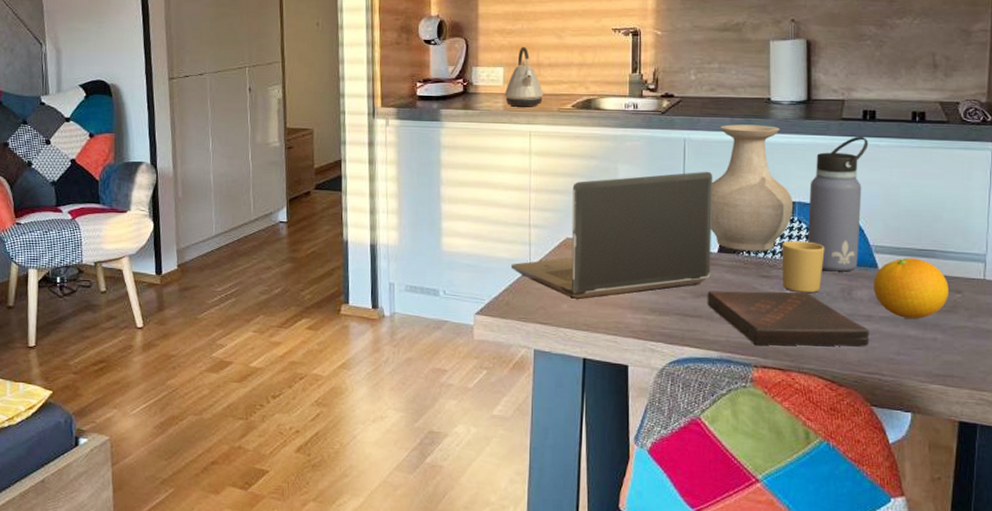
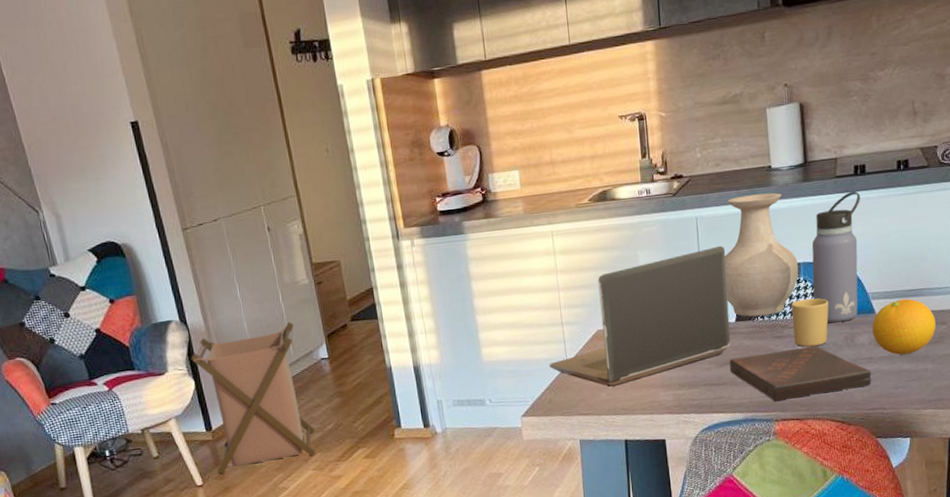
laundry basket: none [154,180,262,320] -> present [191,321,316,474]
kettle: present [504,46,544,107] -> none [522,145,561,209]

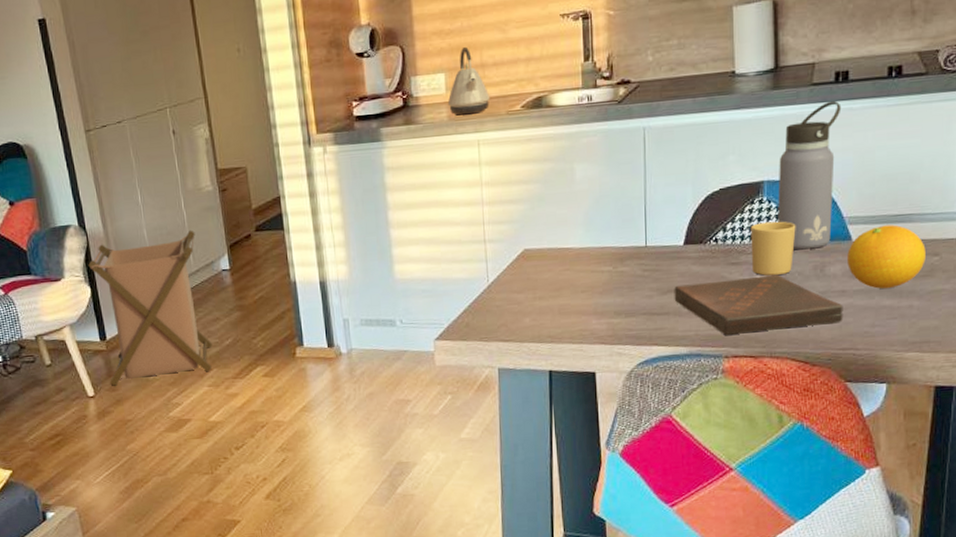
kettle: none [522,145,561,209] -> present [447,46,491,116]
laptop computer: present [549,245,731,387] -> none [468,159,677,312]
vase: present [724,193,799,317] -> none [674,101,762,241]

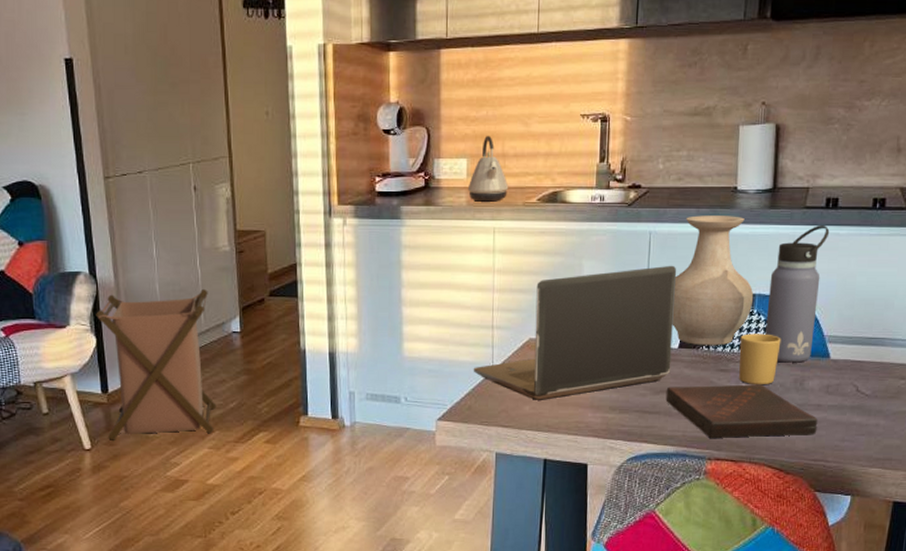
laptop computer: none [468,159,677,312] -> present [473,265,677,400]
vase: none [674,101,762,241] -> present [672,215,754,346]
fruit: present [847,224,926,289] -> none [824,347,894,406]

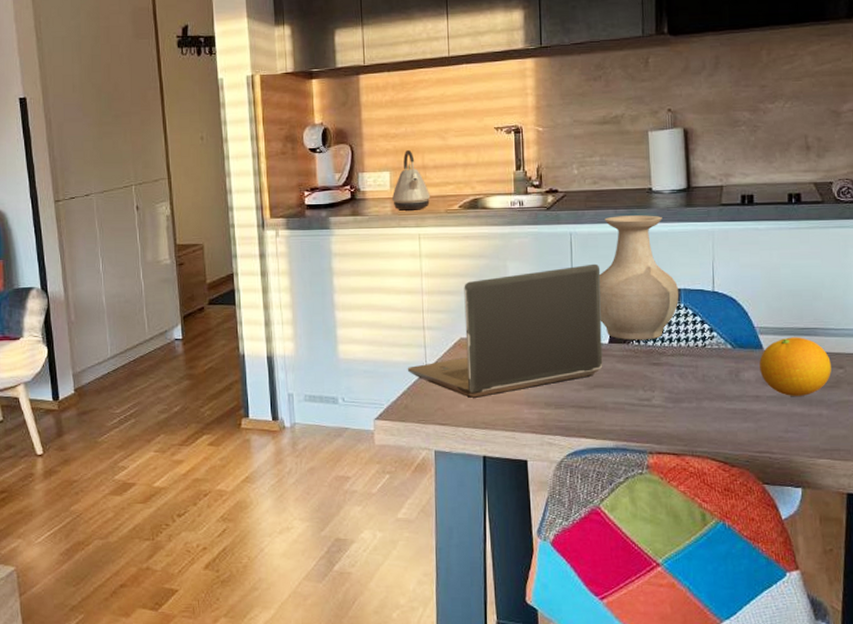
laundry basket: present [96,288,216,440] -> none [47,299,161,446]
book: present [665,384,818,438] -> none [600,377,759,432]
mug: present [739,333,781,384] -> none [670,327,712,377]
water bottle: present [765,224,830,363] -> none [693,220,748,355]
fruit: none [824,347,894,406] -> present [759,337,831,396]

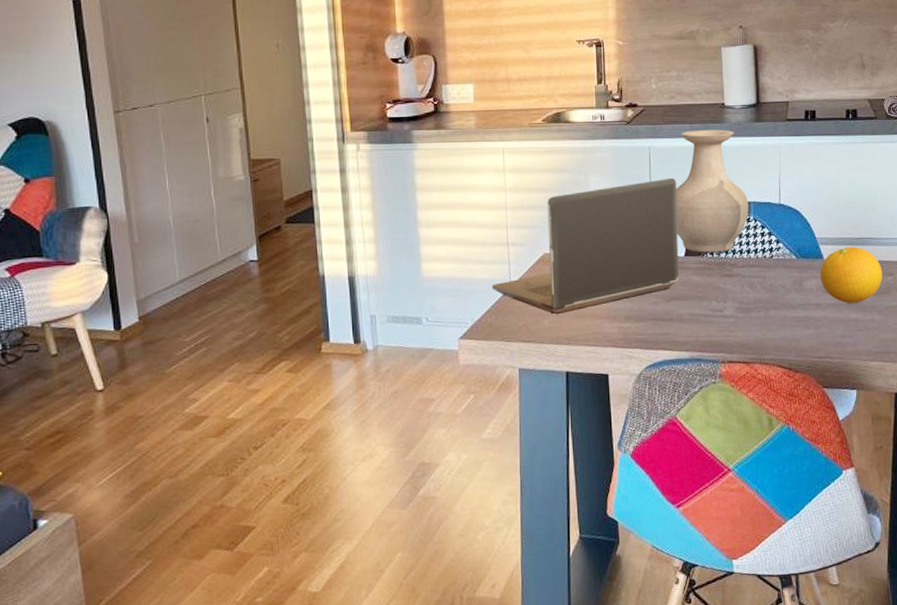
kettle: present [391,149,431,211] -> none [475,61,515,124]

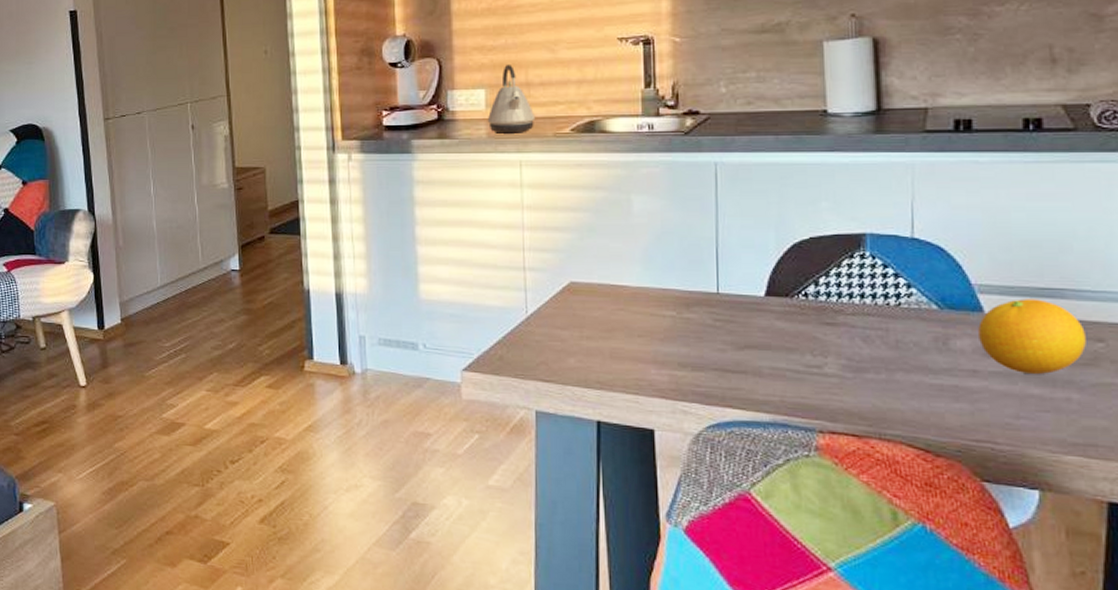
kettle: none [475,61,515,124] -> present [487,64,536,134]
laptop computer: present [491,177,679,314] -> none [503,200,757,352]
vase: present [675,130,749,253] -> none [752,143,864,295]

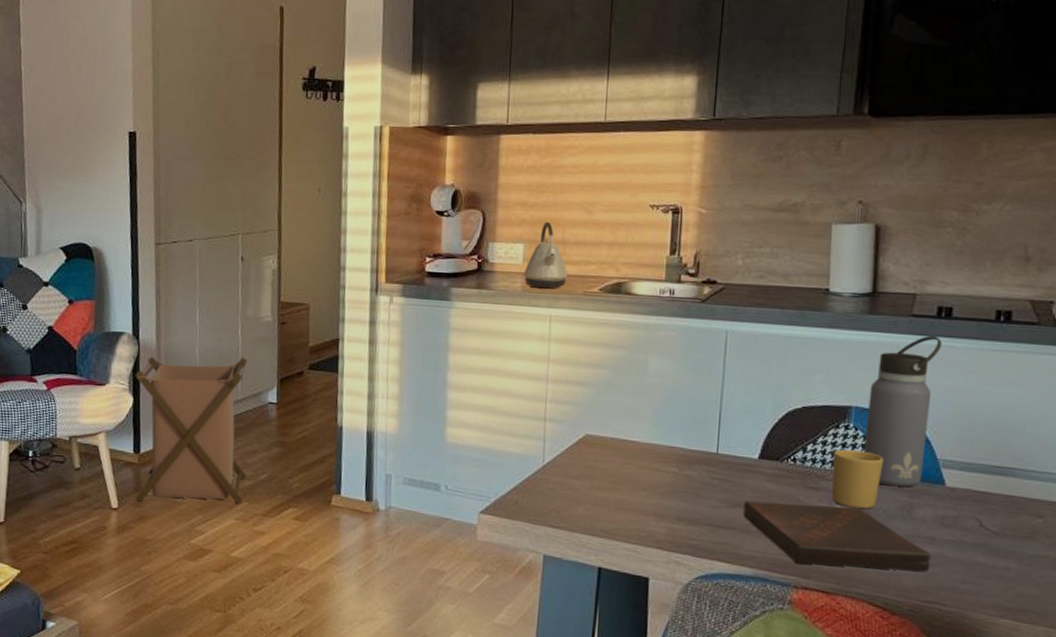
laundry basket: none [94,225,215,378] -> present [135,356,247,505]
book: none [753,341,976,409] -> present [743,500,931,573]
mug: none [850,280,909,343] -> present [832,449,884,509]
water bottle: none [884,151,964,317] -> present [864,335,943,488]
fruit: present [978,299,1086,374] -> none [938,475,1028,544]

